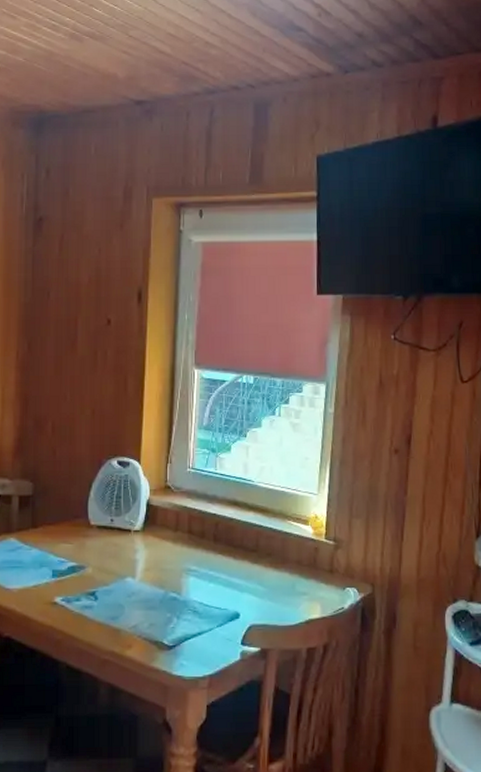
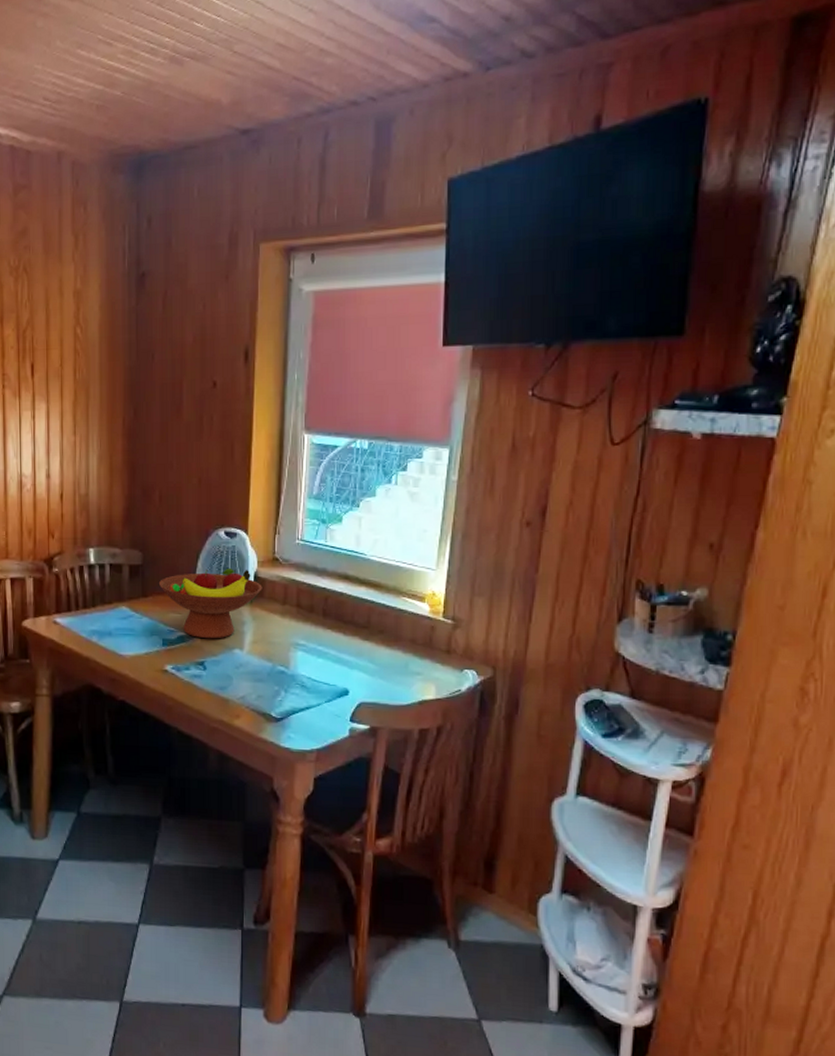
fruit bowl: none [50,497,155,568] -> present [159,569,262,639]

